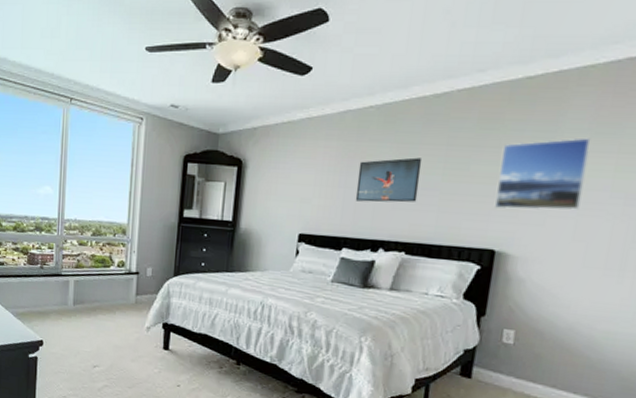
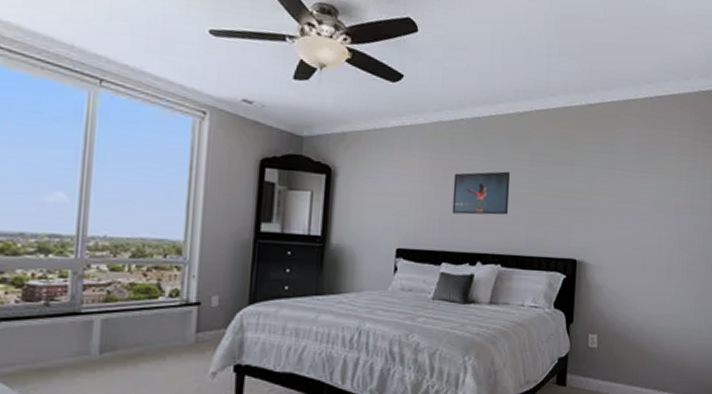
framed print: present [495,138,591,210] -> none [573,159,639,222]

